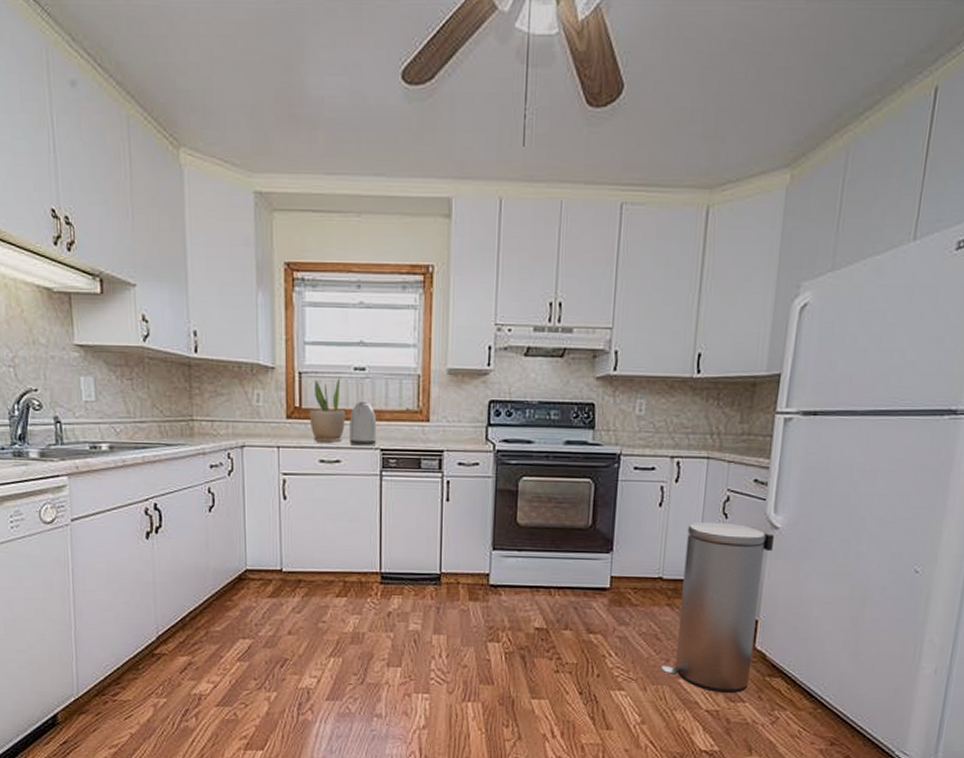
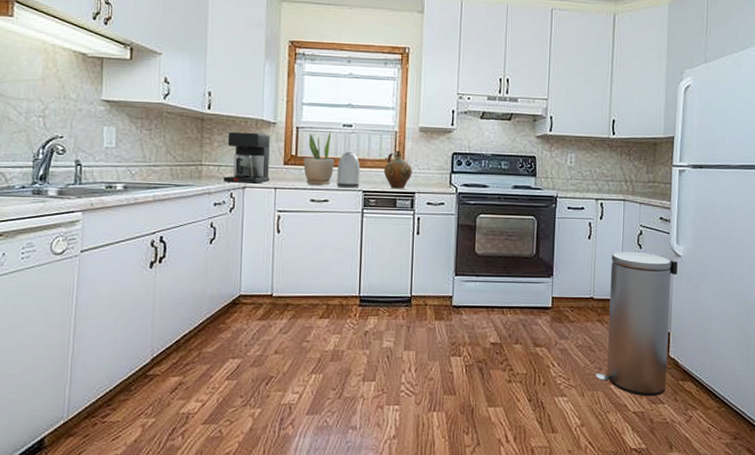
coffee maker: none [218,379,271,442] -> present [223,131,270,184]
ceramic jug: none [404,399,439,447] -> present [383,151,412,189]

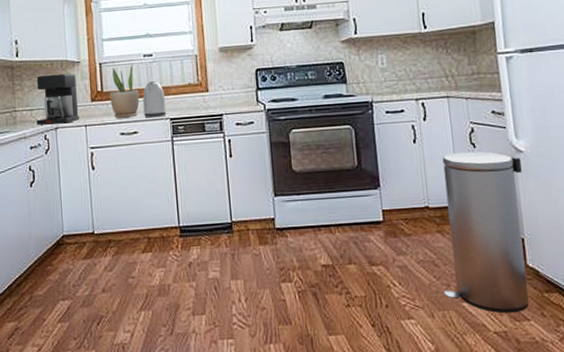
ceramic jug: present [383,151,412,189] -> none [188,74,217,113]

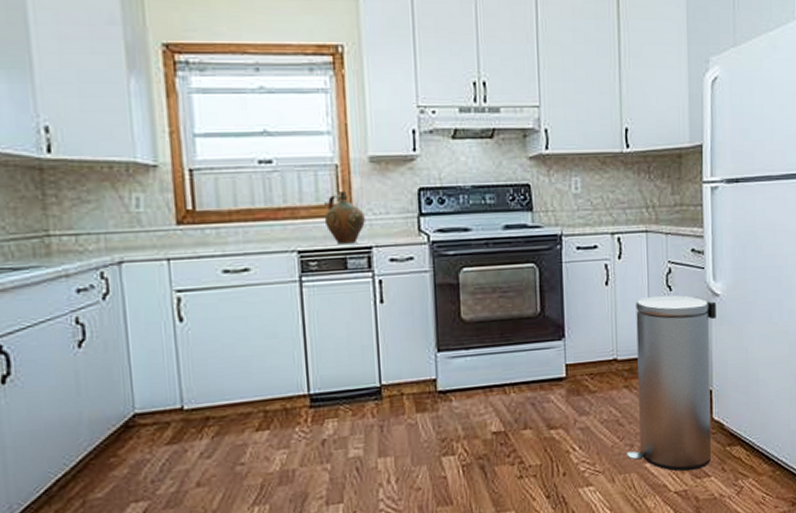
coffee maker: present [36,73,79,125] -> none [84,182,158,258]
potted plant: present [109,63,140,118] -> none [205,171,252,249]
kettle: present [143,81,167,117] -> none [257,199,293,249]
ceramic jug: none [188,74,217,113] -> present [324,191,365,245]

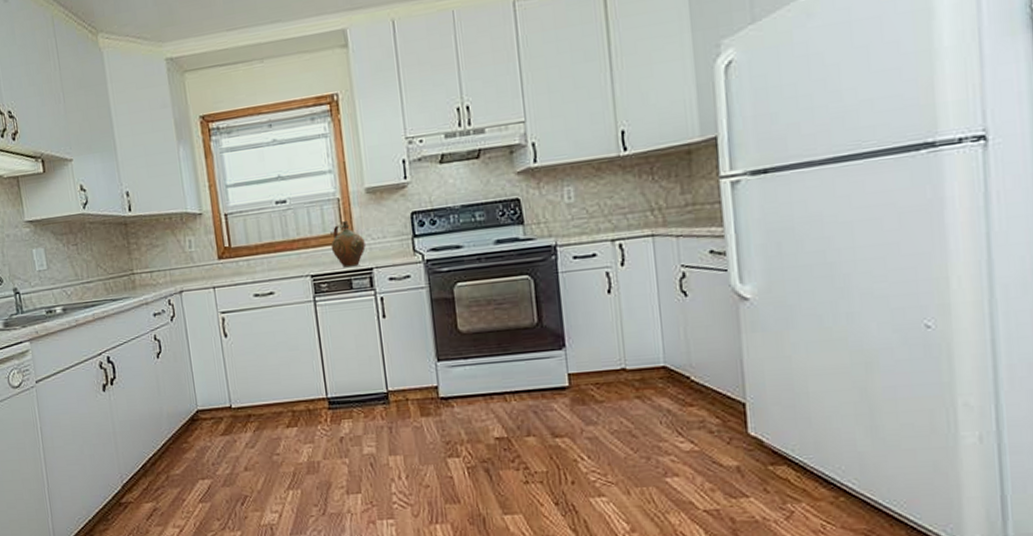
pedal bin: present [627,295,716,472] -> none [643,300,750,490]

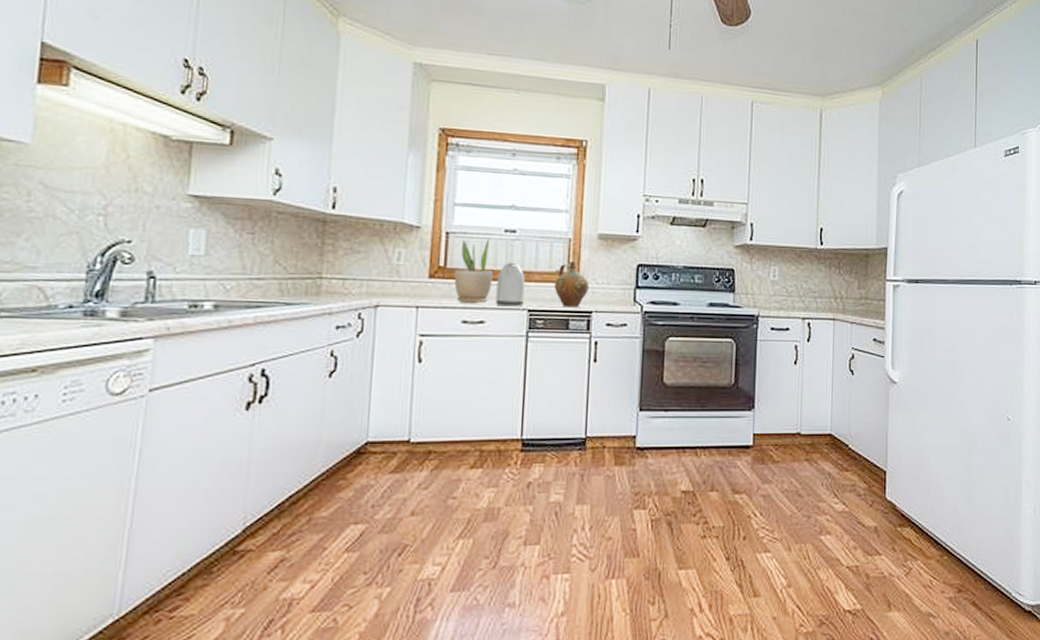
potted plant: none [238,212,274,278] -> present [454,237,493,303]
kettle: none [277,232,307,275] -> present [495,263,526,306]

